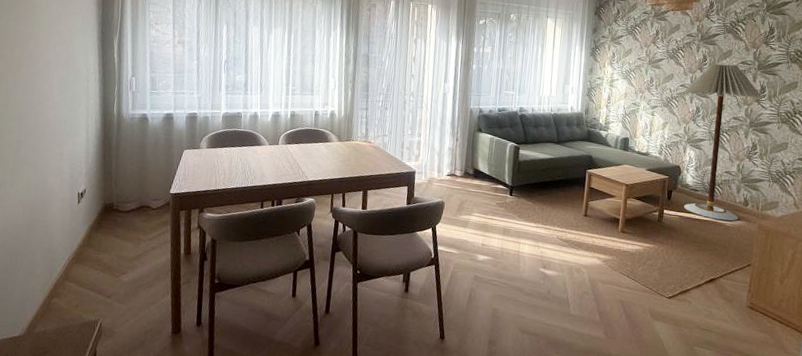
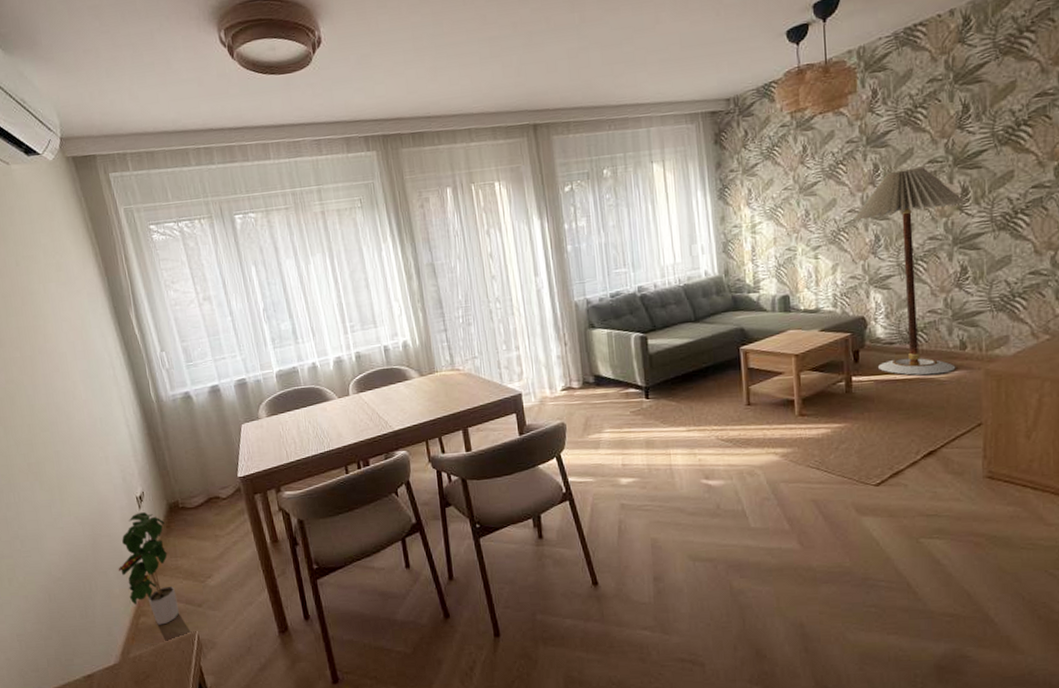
potted plant: none [45,206,97,308] -> present [118,512,179,625]

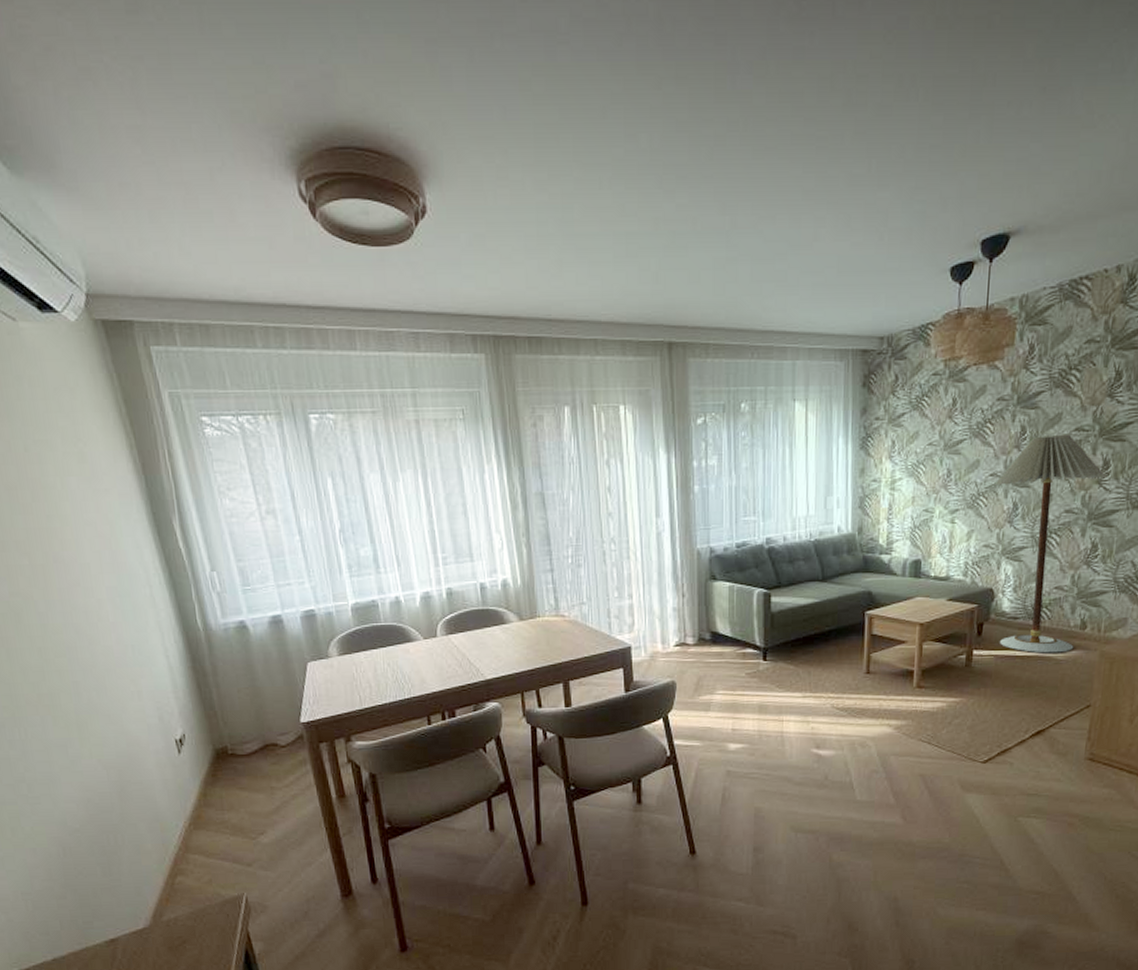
potted plant: present [118,512,179,625] -> none [150,758,224,886]

